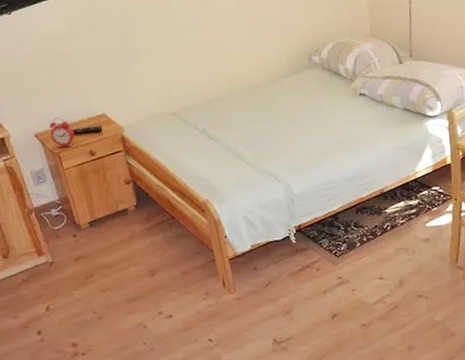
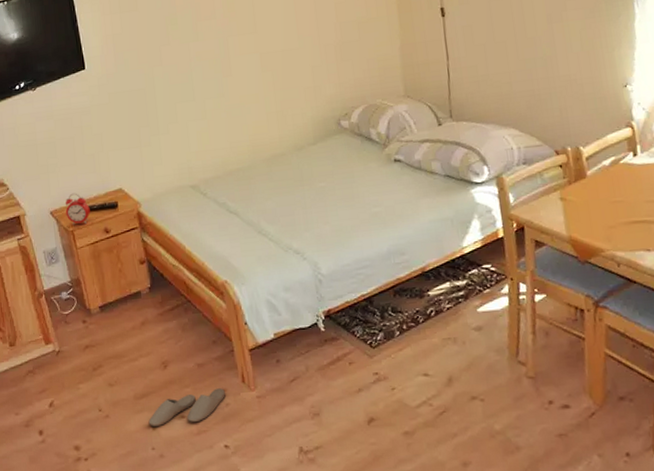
slippers: none [139,292,208,326] -> present [148,388,226,428]

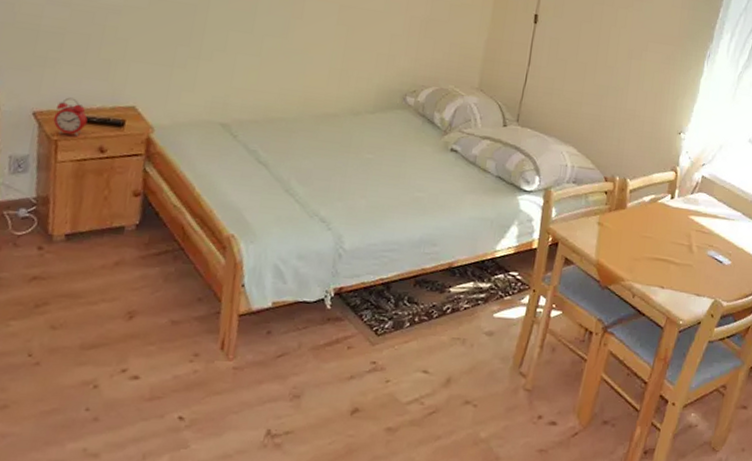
slippers: present [148,388,226,428] -> none [90,351,197,387]

